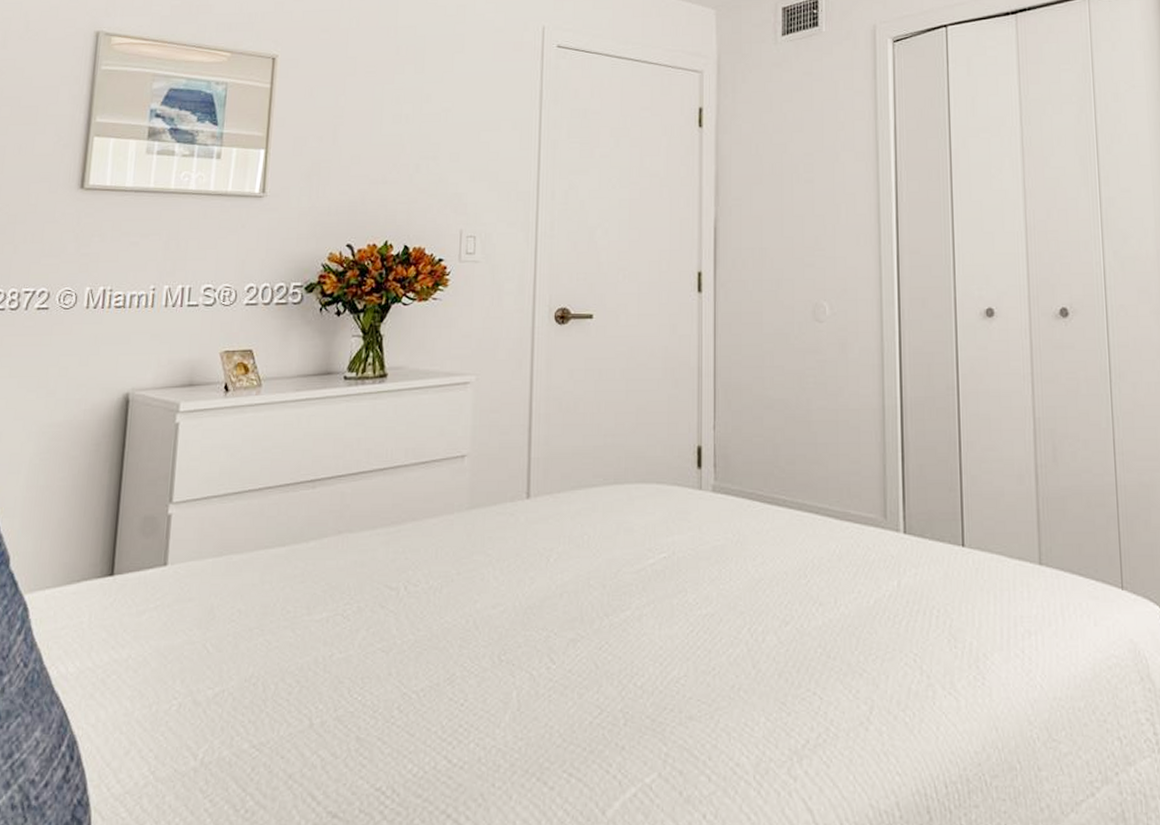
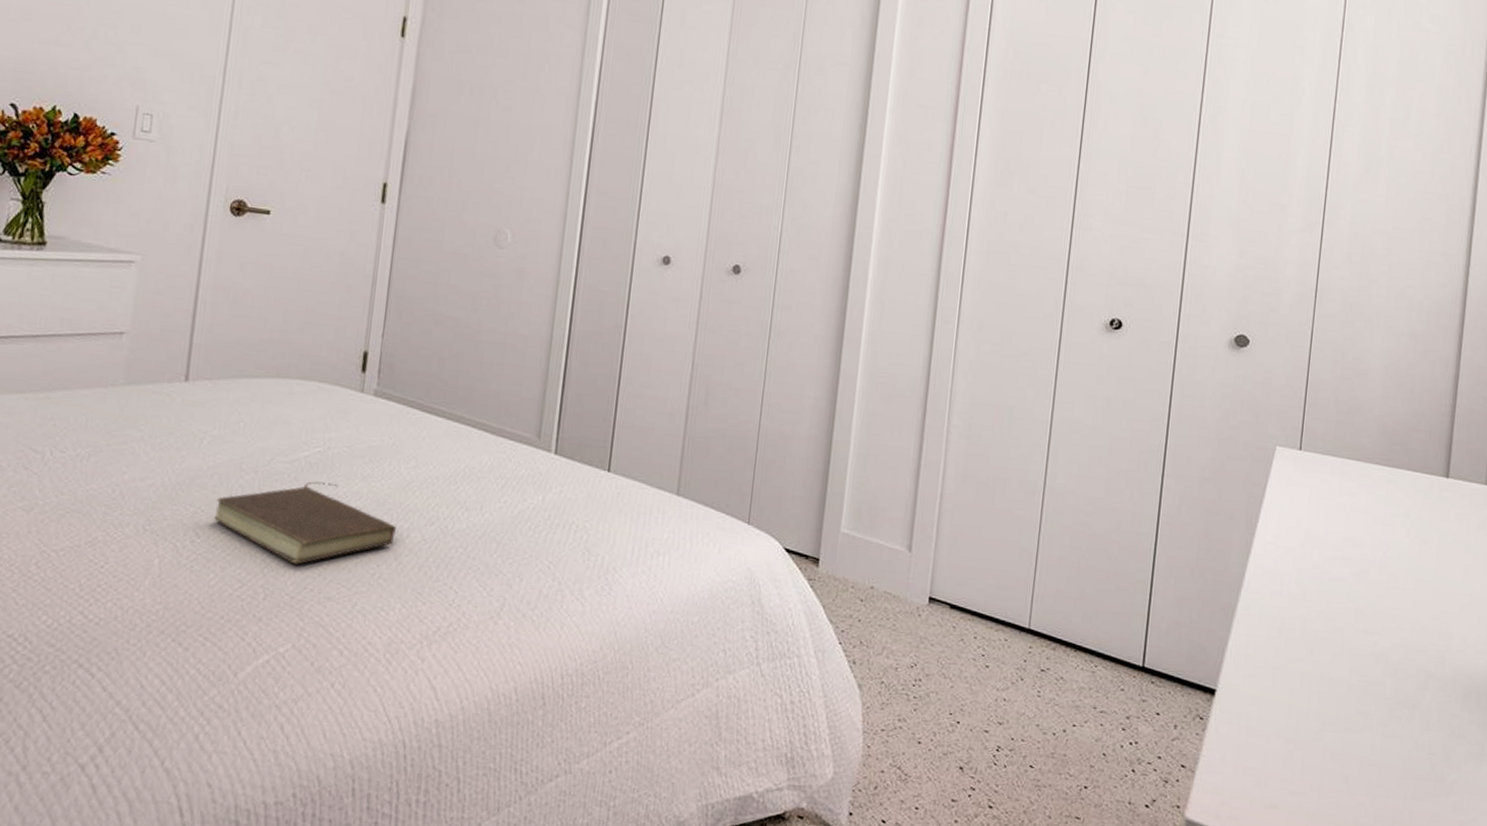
book: none [567,590,750,683] -> present [214,481,396,565]

